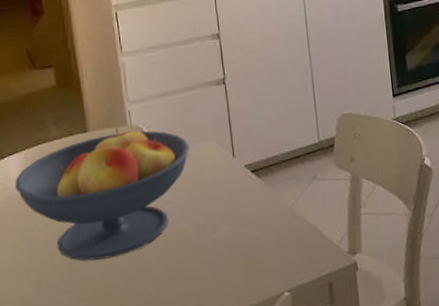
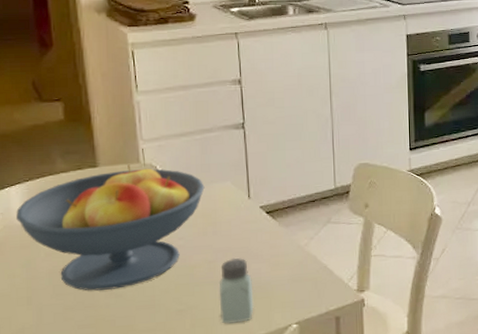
saltshaker: none [208,221,245,293] -> present [219,258,254,324]

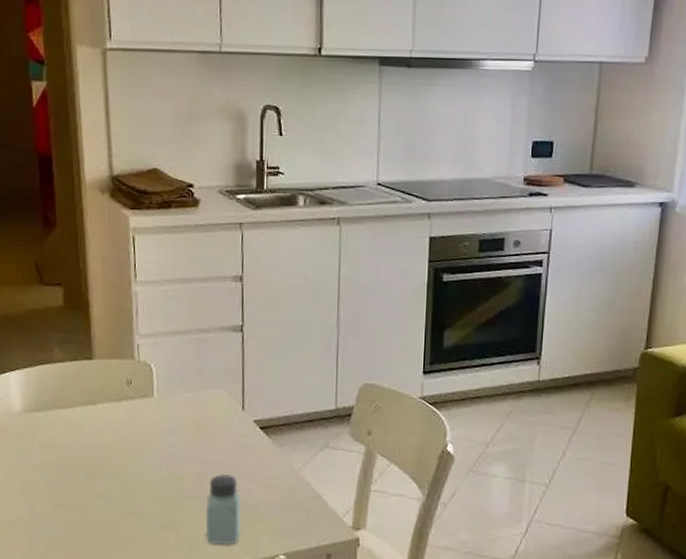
fruit bowl: present [16,164,205,291] -> none [14,360,198,491]

